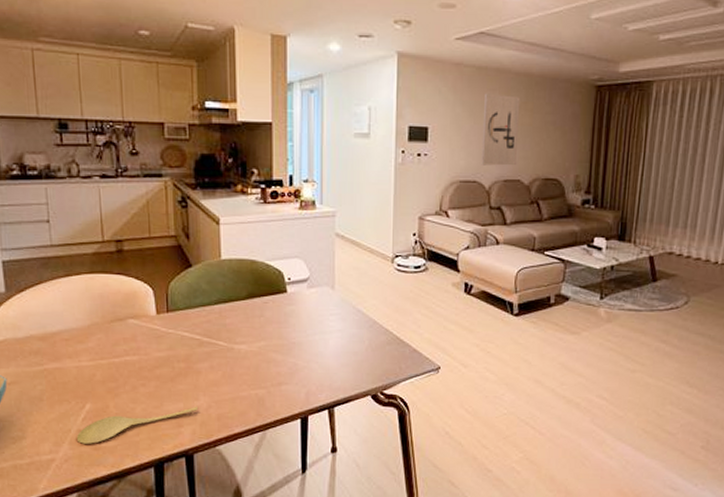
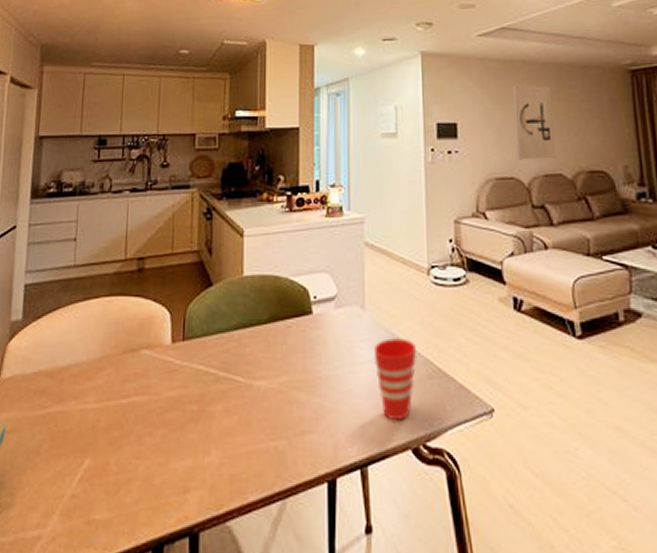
spoon: present [76,407,199,444] -> none [68,464,209,515]
cup: none [341,312,378,374] -> present [373,336,416,420]

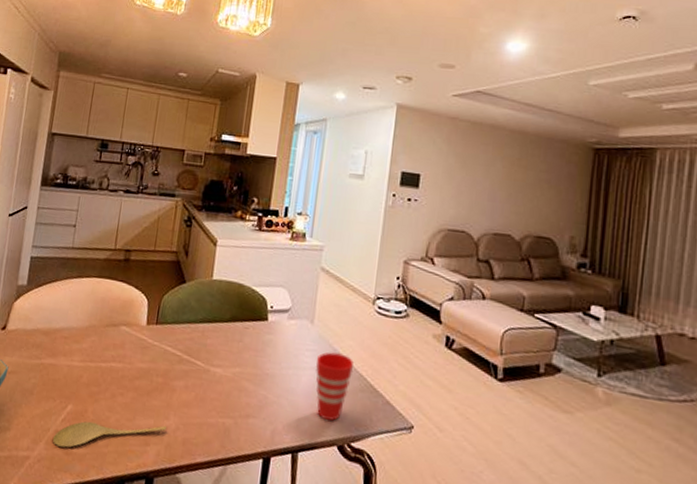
spoon: none [68,464,209,515] -> present [52,421,167,448]
wall art: present [513,85,555,160] -> none [470,147,514,220]

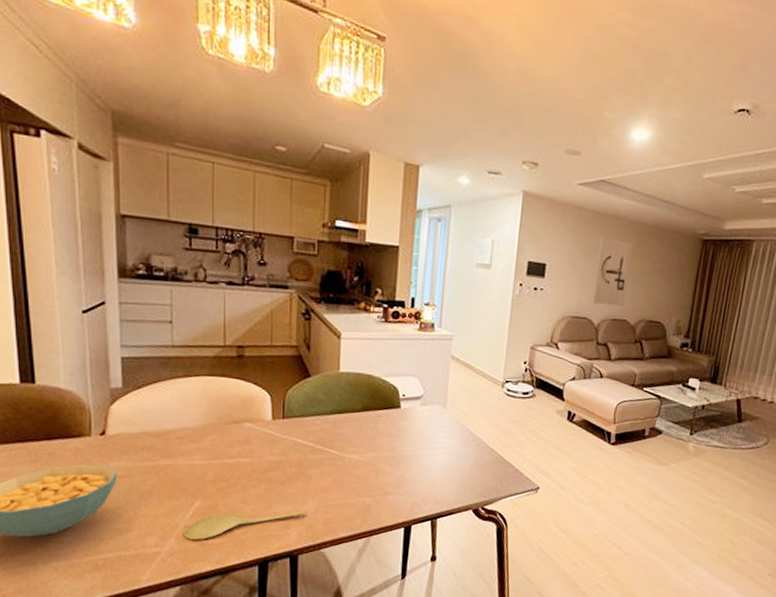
cup: present [315,352,353,421] -> none [449,431,485,490]
wall art: none [470,147,514,220] -> present [592,237,634,306]

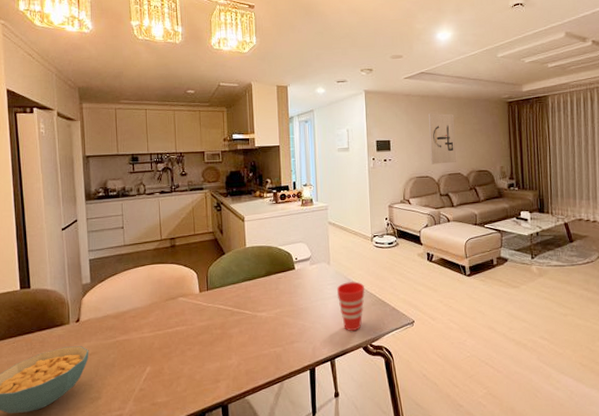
spoon: present [183,510,307,540] -> none [139,365,232,401]
cup: none [449,431,485,490] -> present [337,281,365,331]

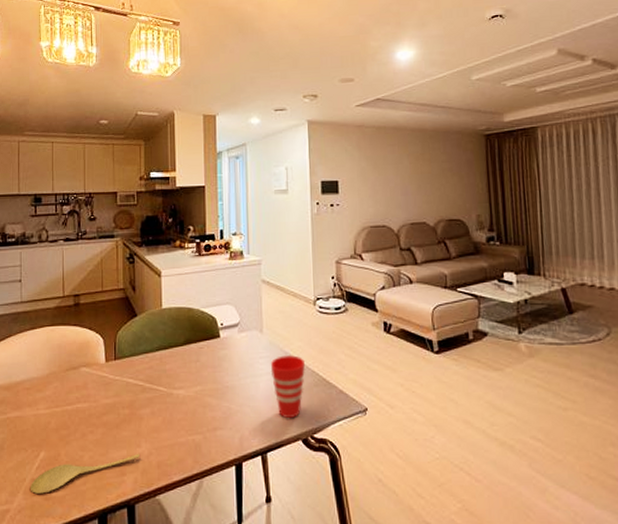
spoon: none [139,365,232,401] -> present [30,454,141,494]
wall art: present [429,113,456,165] -> none [386,148,420,211]

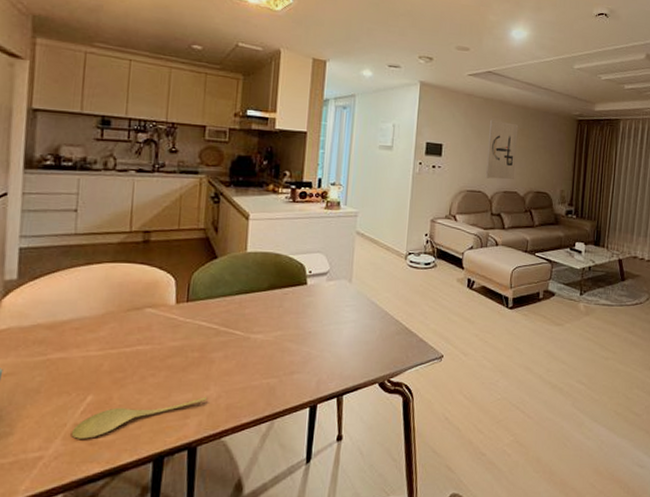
cup: present [270,354,305,418] -> none [355,304,390,363]
wall art: none [386,148,420,211] -> present [485,120,519,180]

